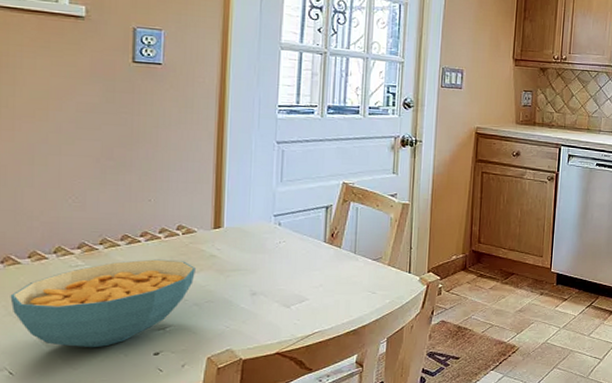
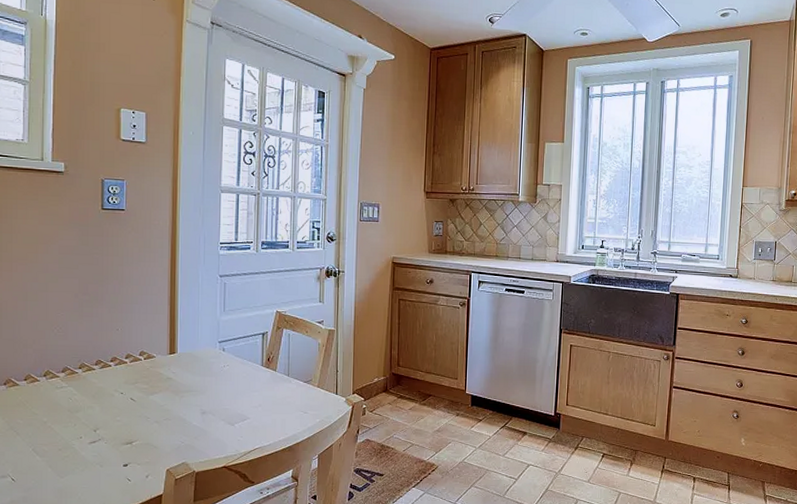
cereal bowl: present [10,259,196,348] -> none [11,381,155,459]

